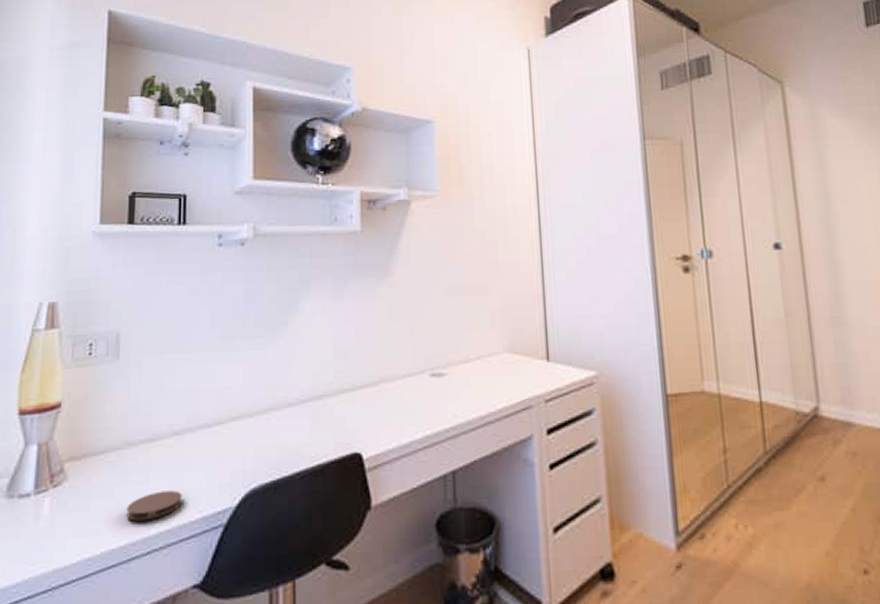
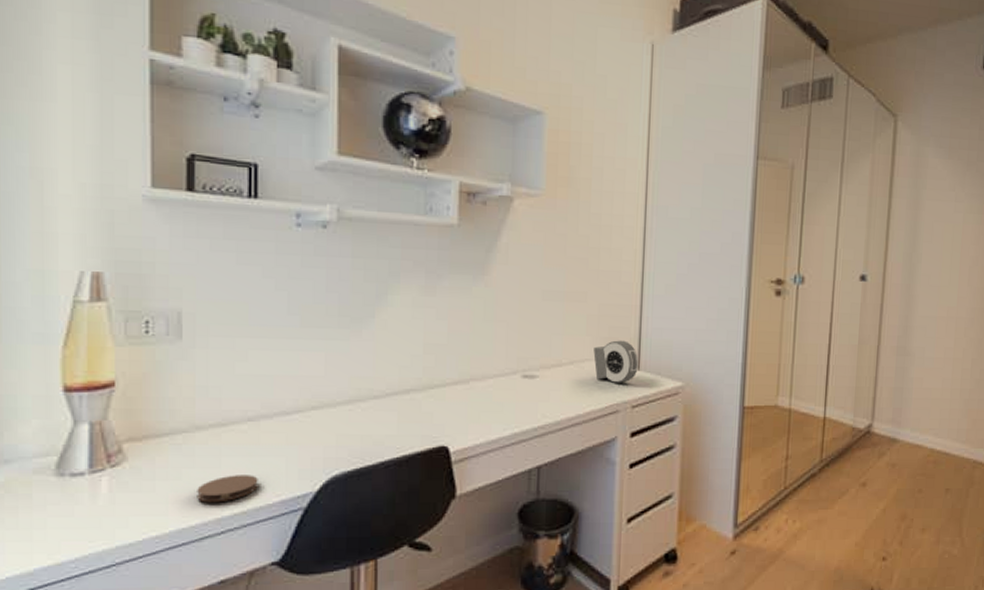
alarm clock: none [500,331,548,376] -> present [593,340,639,383]

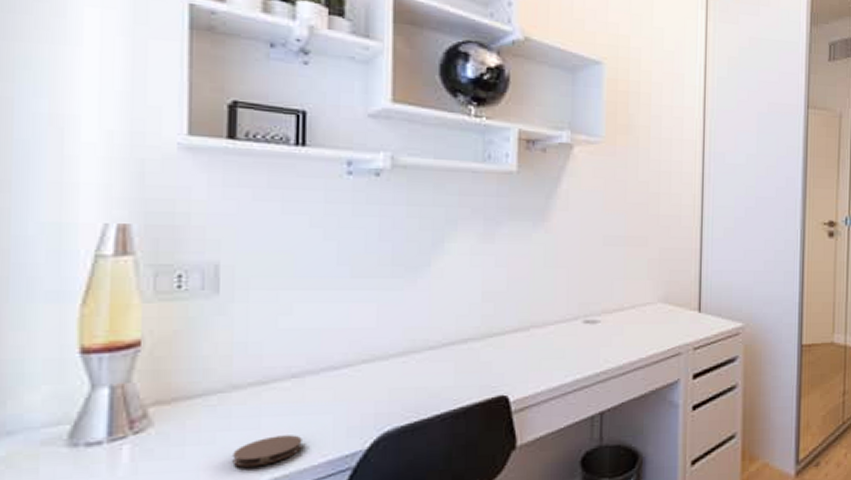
alarm clock: present [593,340,639,383] -> none [655,283,700,325]

